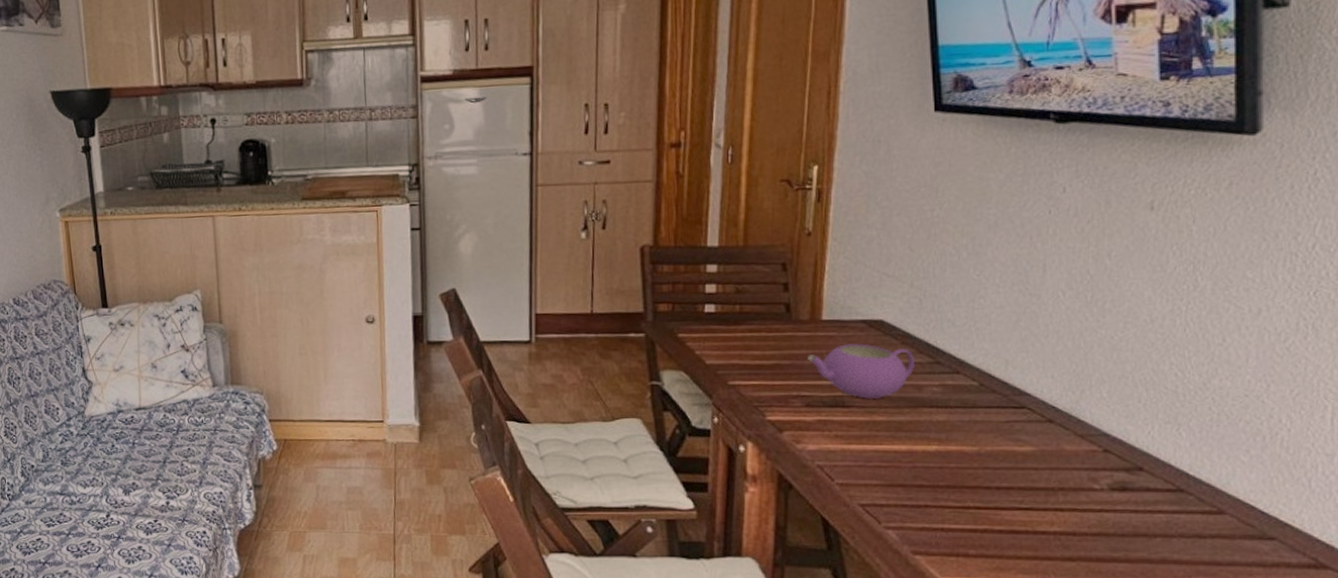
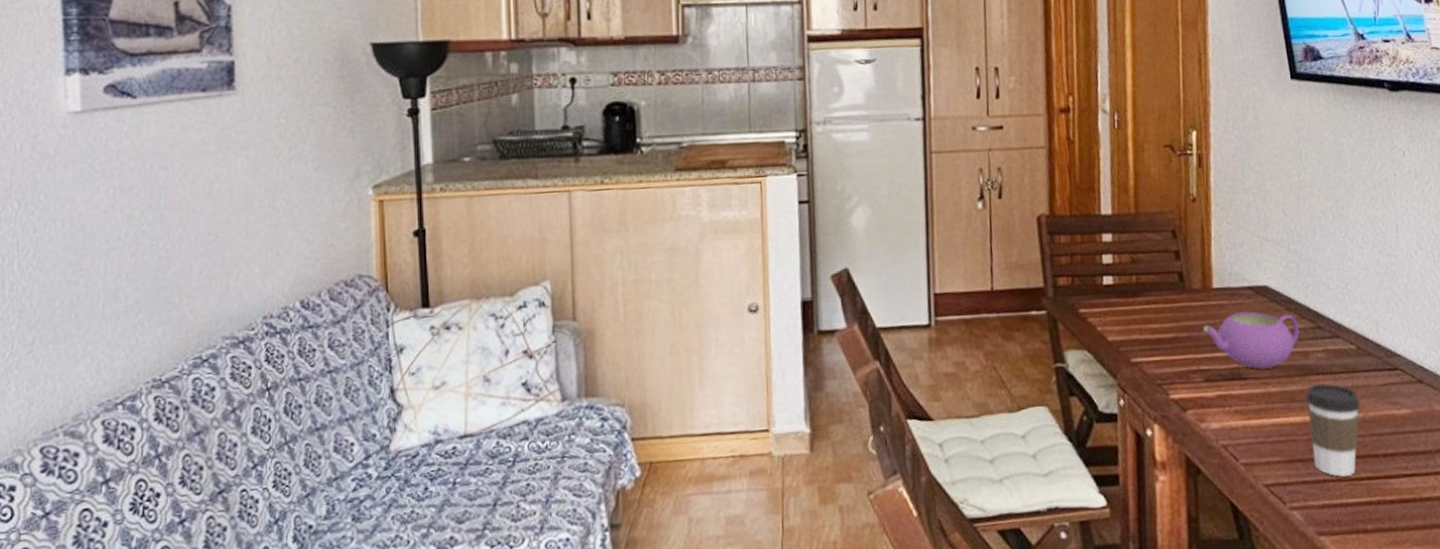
coffee cup: none [914,416,976,504] -> present [1305,383,1360,477]

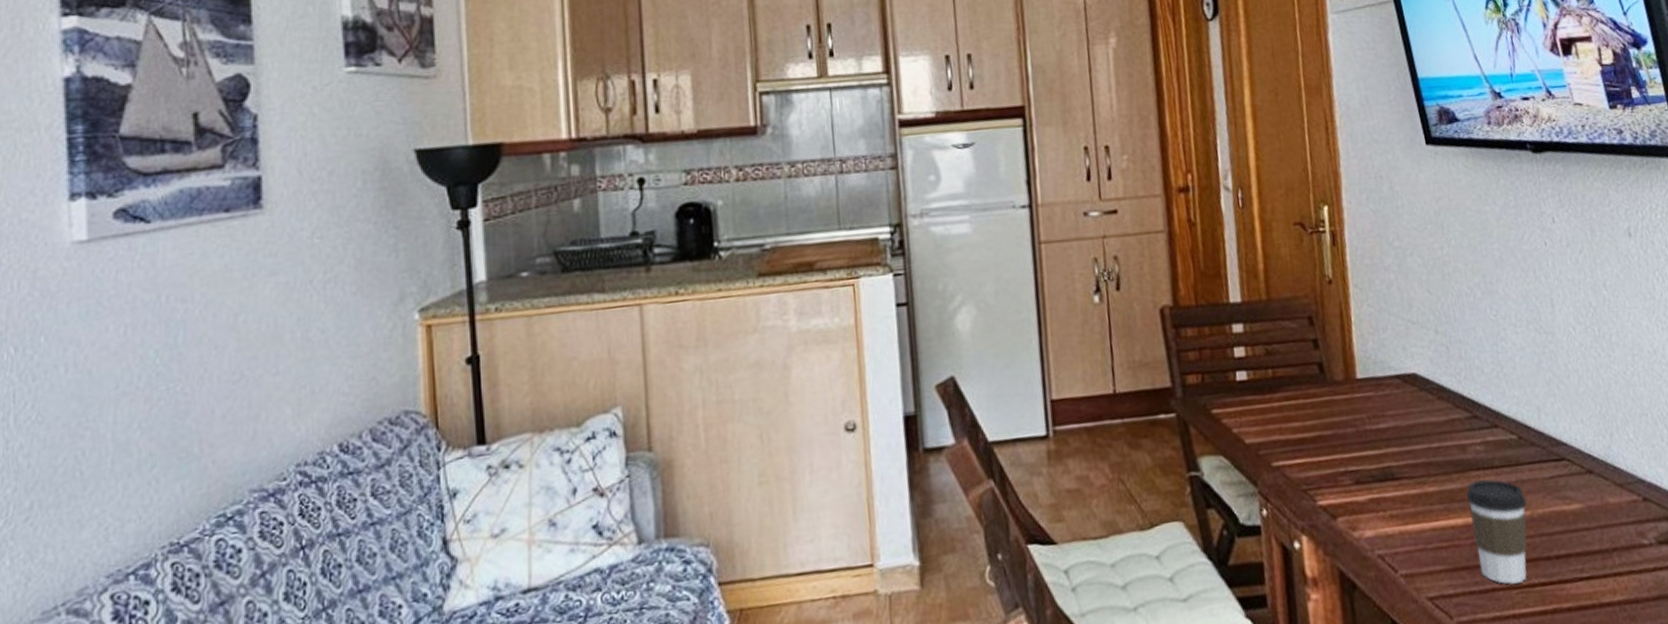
teapot: present [1203,311,1299,369] -> none [1349,403,1455,467]

